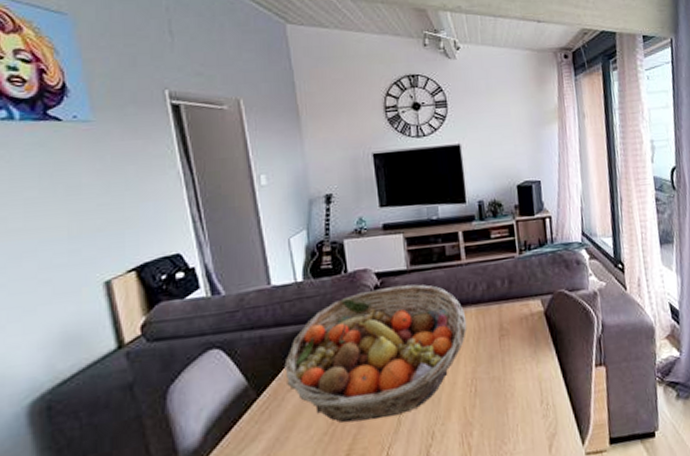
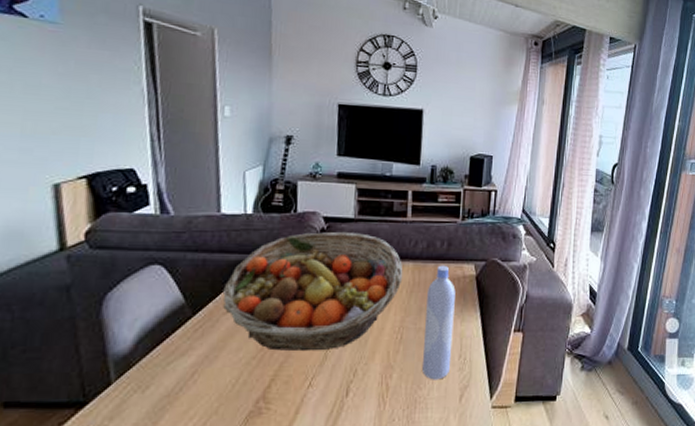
bottle: none [495,304,534,432] -> present [422,265,456,380]

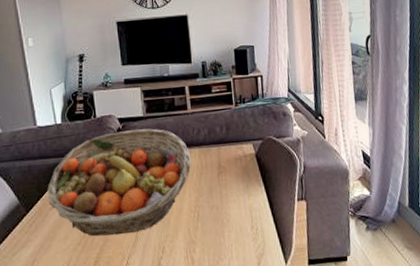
bottle: present [422,265,456,380] -> none [215,147,245,251]

